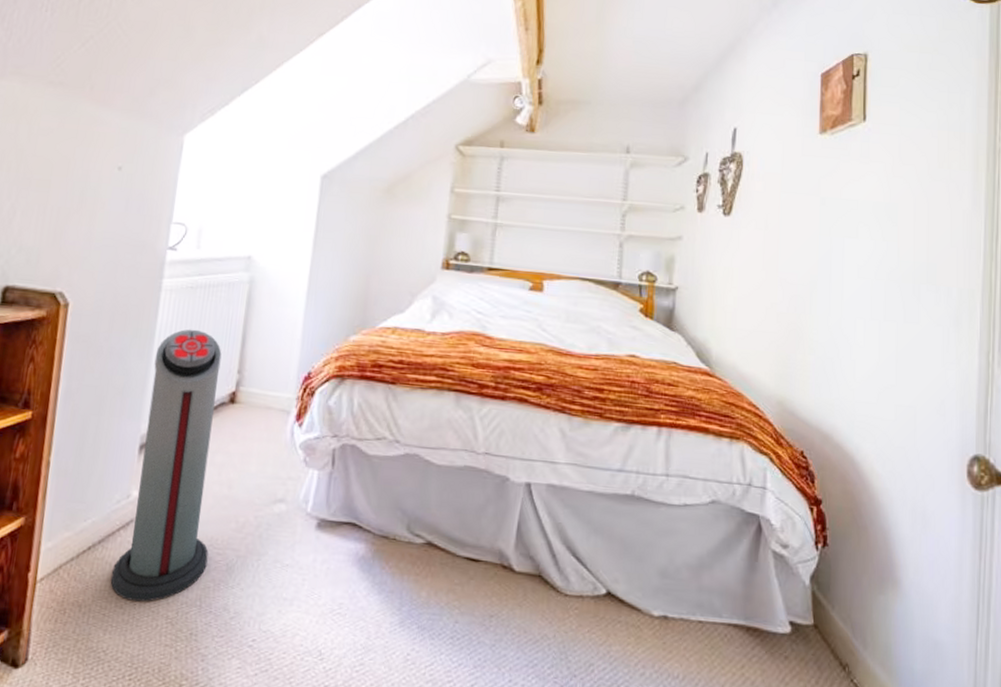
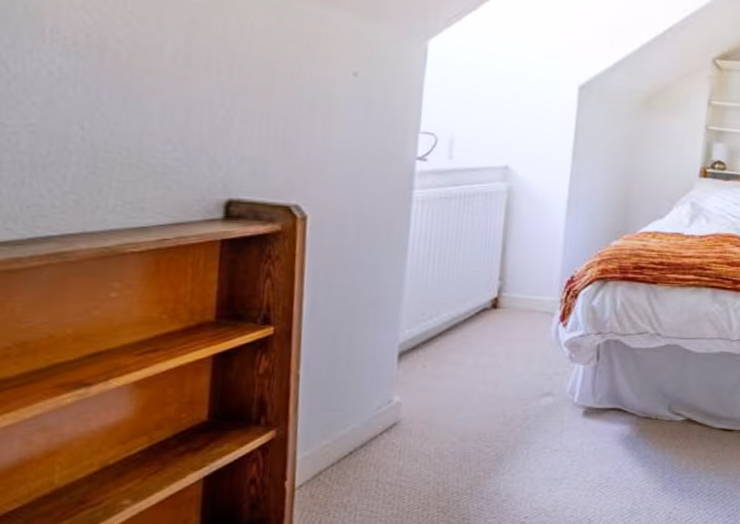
air purifier: present [110,329,222,602] -> none [376,239,482,496]

